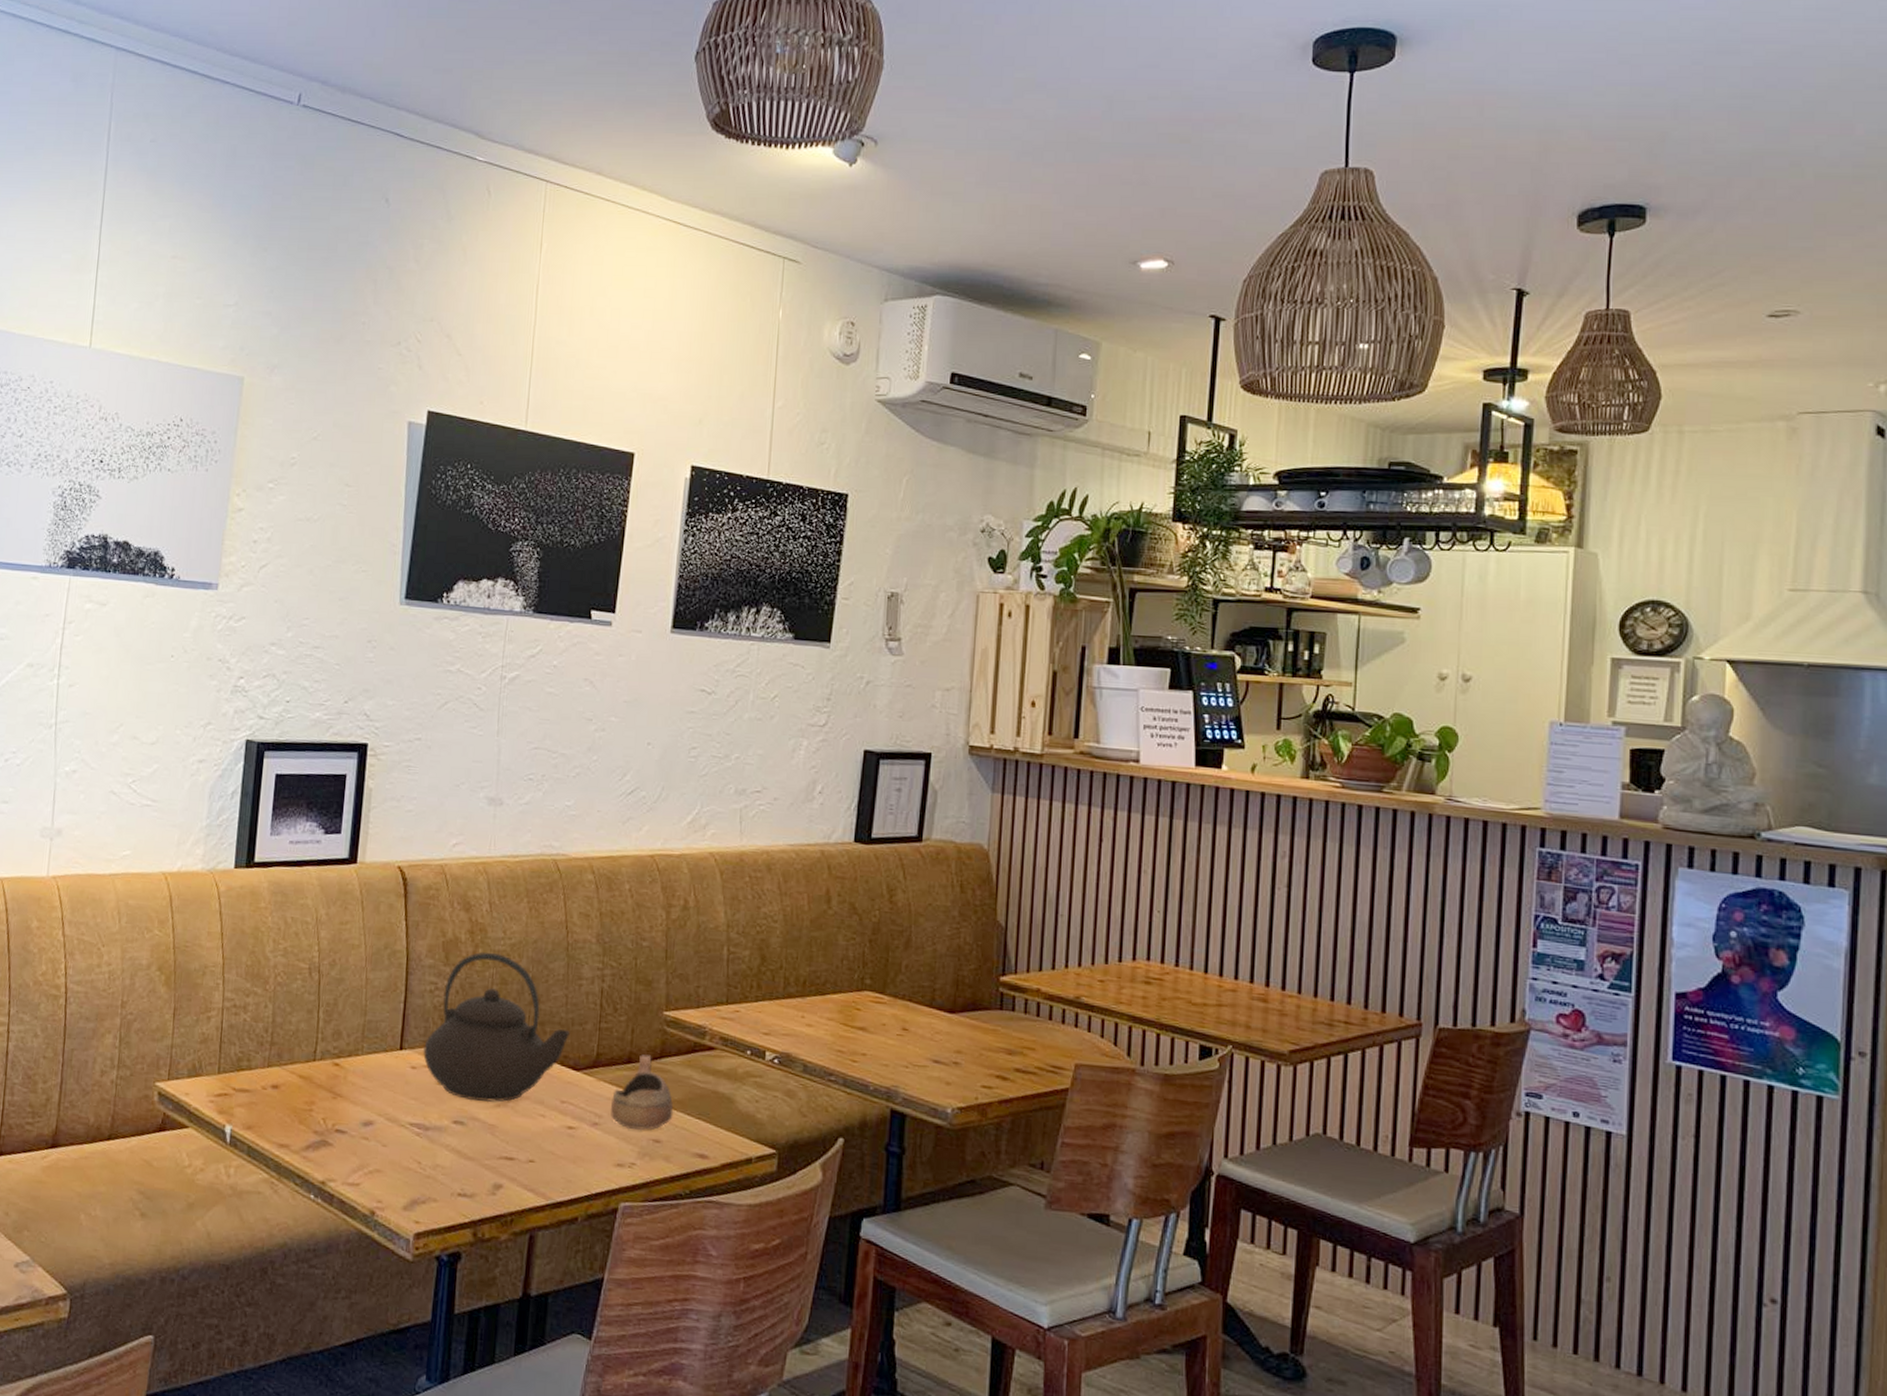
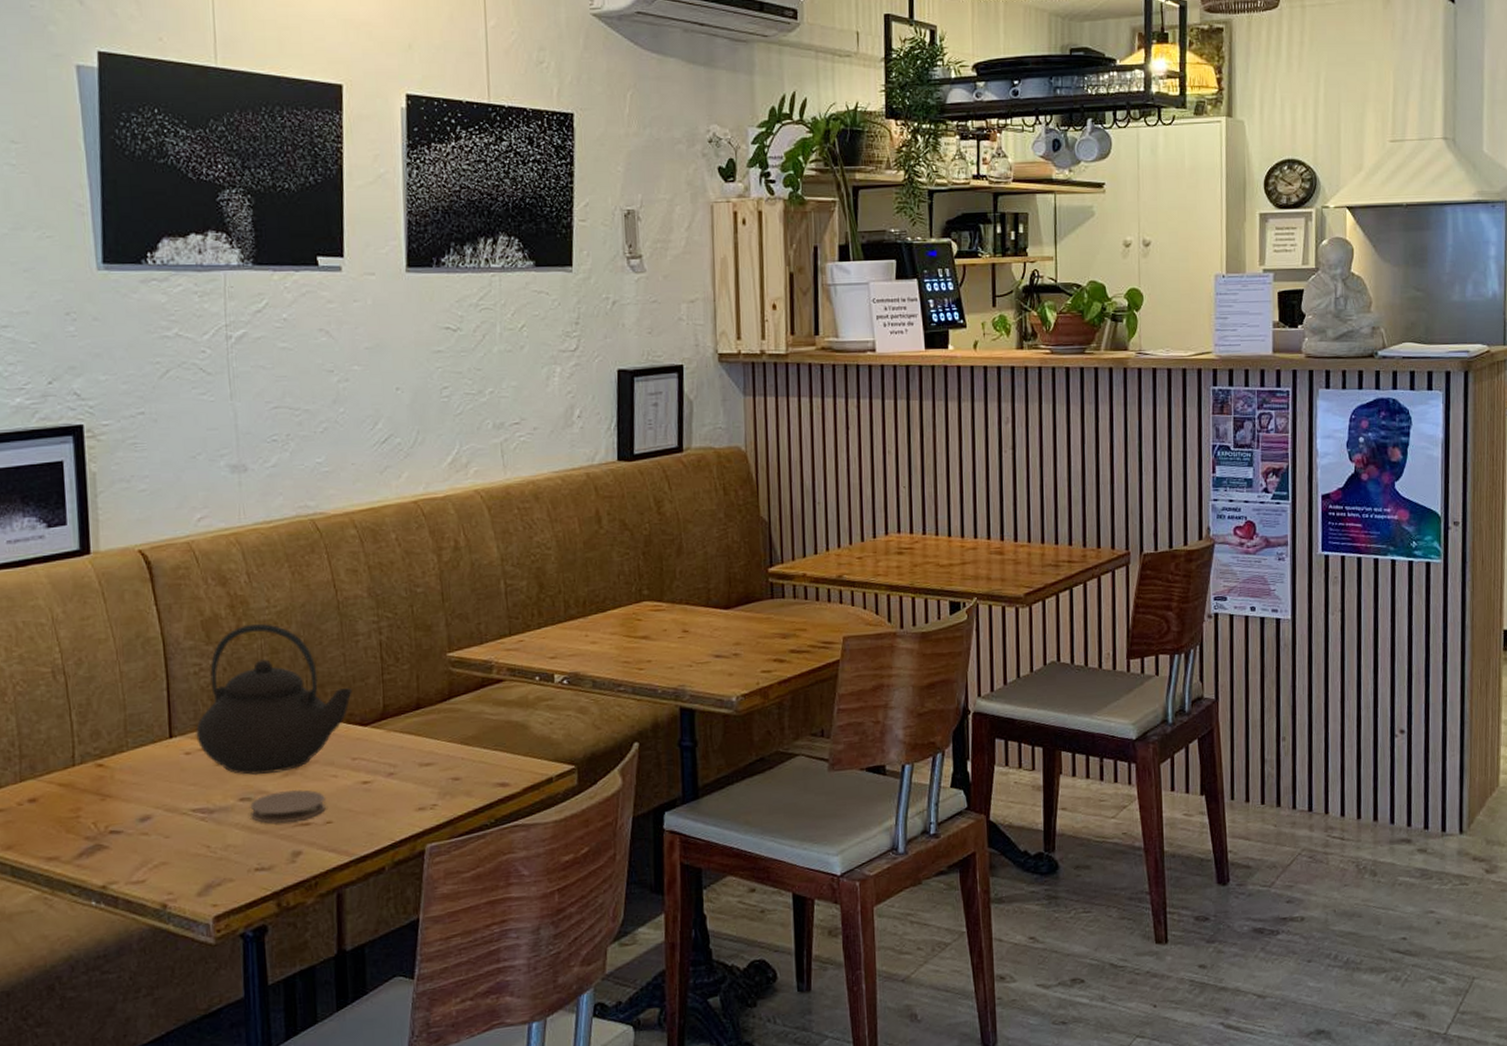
coaster: none [461,1121,531,1154] -> present [250,789,326,824]
cup: present [611,1054,674,1130] -> none [404,698,469,772]

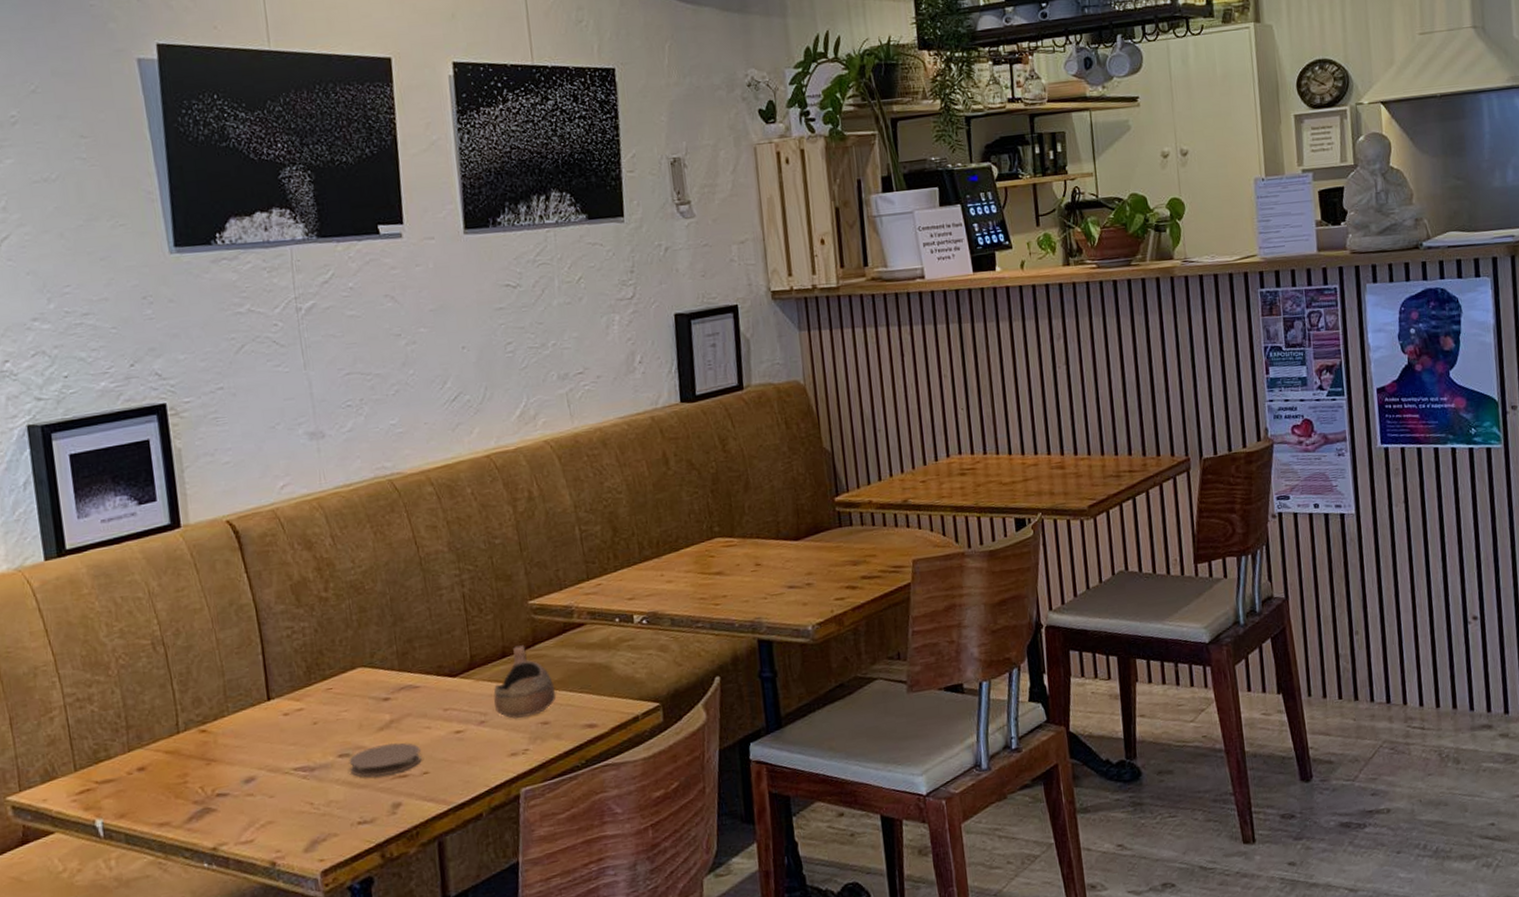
teapot: present [195,623,352,776] -> none [291,584,440,732]
cup: none [404,698,469,772] -> present [493,645,556,719]

